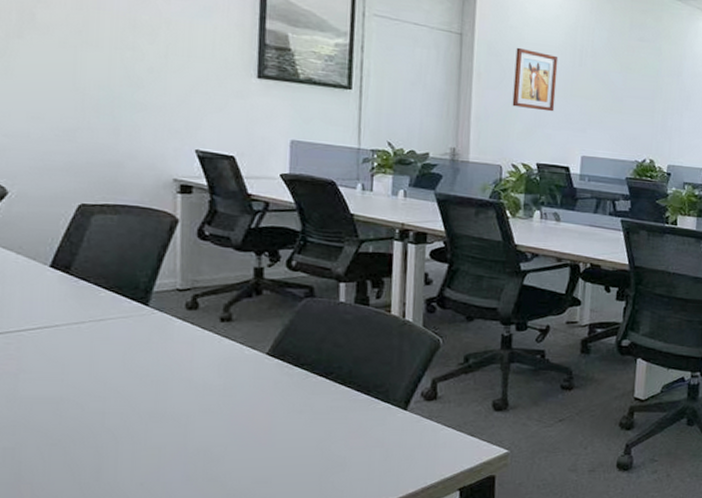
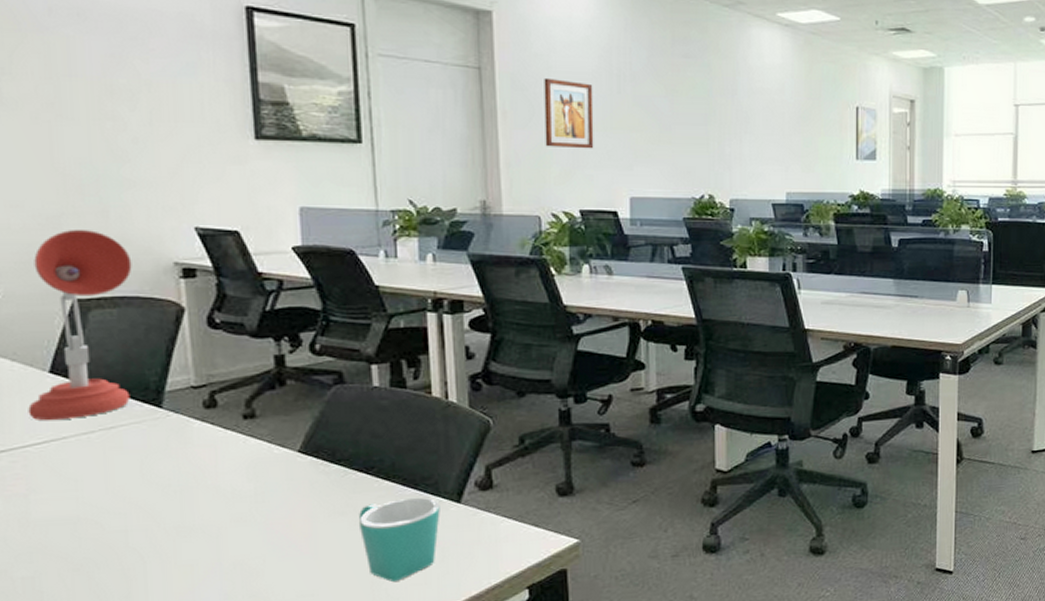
desk lamp: none [27,143,136,309] -> present [28,230,132,420]
mug: none [314,402,389,477] -> present [359,497,440,583]

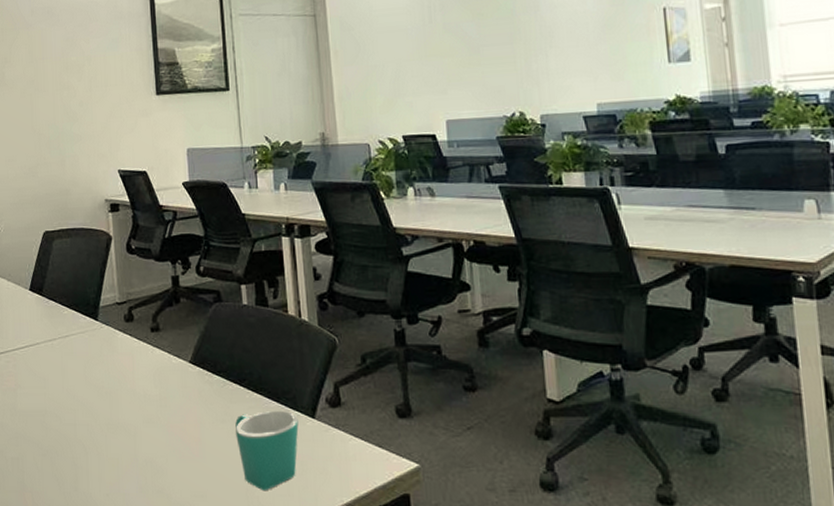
desk lamp: present [28,230,132,420] -> none [17,176,79,329]
wall art: present [544,77,594,149] -> none [366,16,412,79]

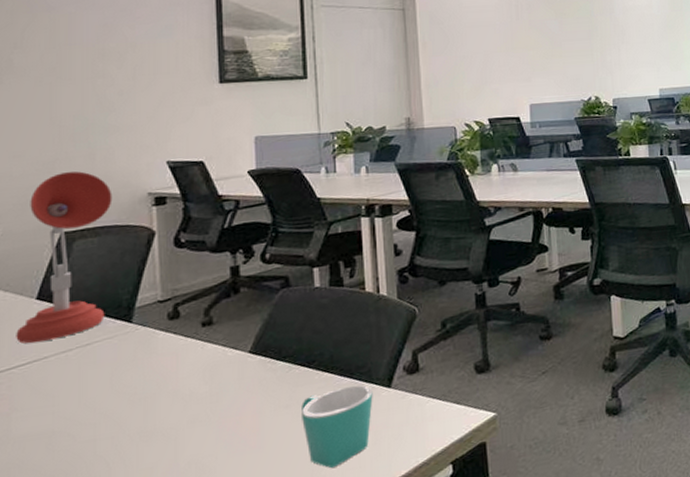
desk lamp: none [17,176,79,329] -> present [16,171,112,344]

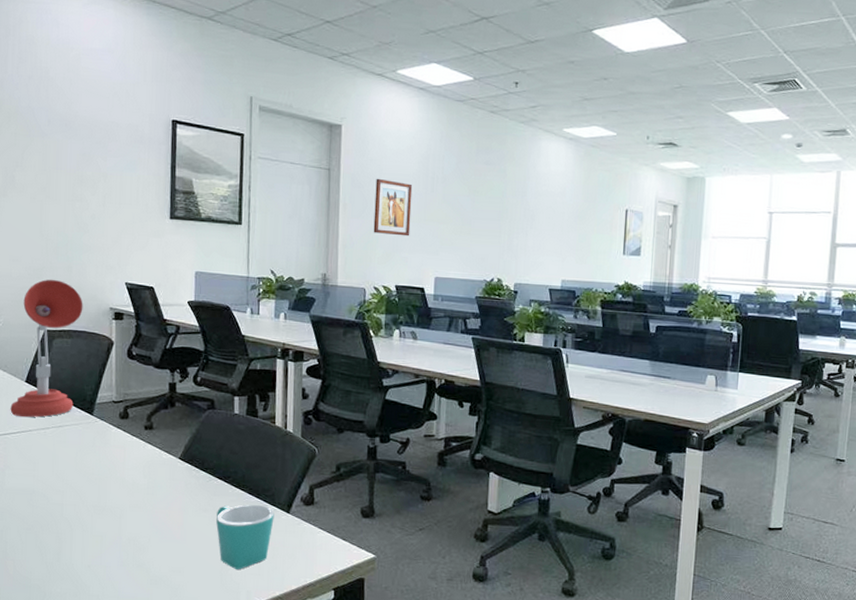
wall art: none [456,12,499,69] -> present [373,178,413,237]

